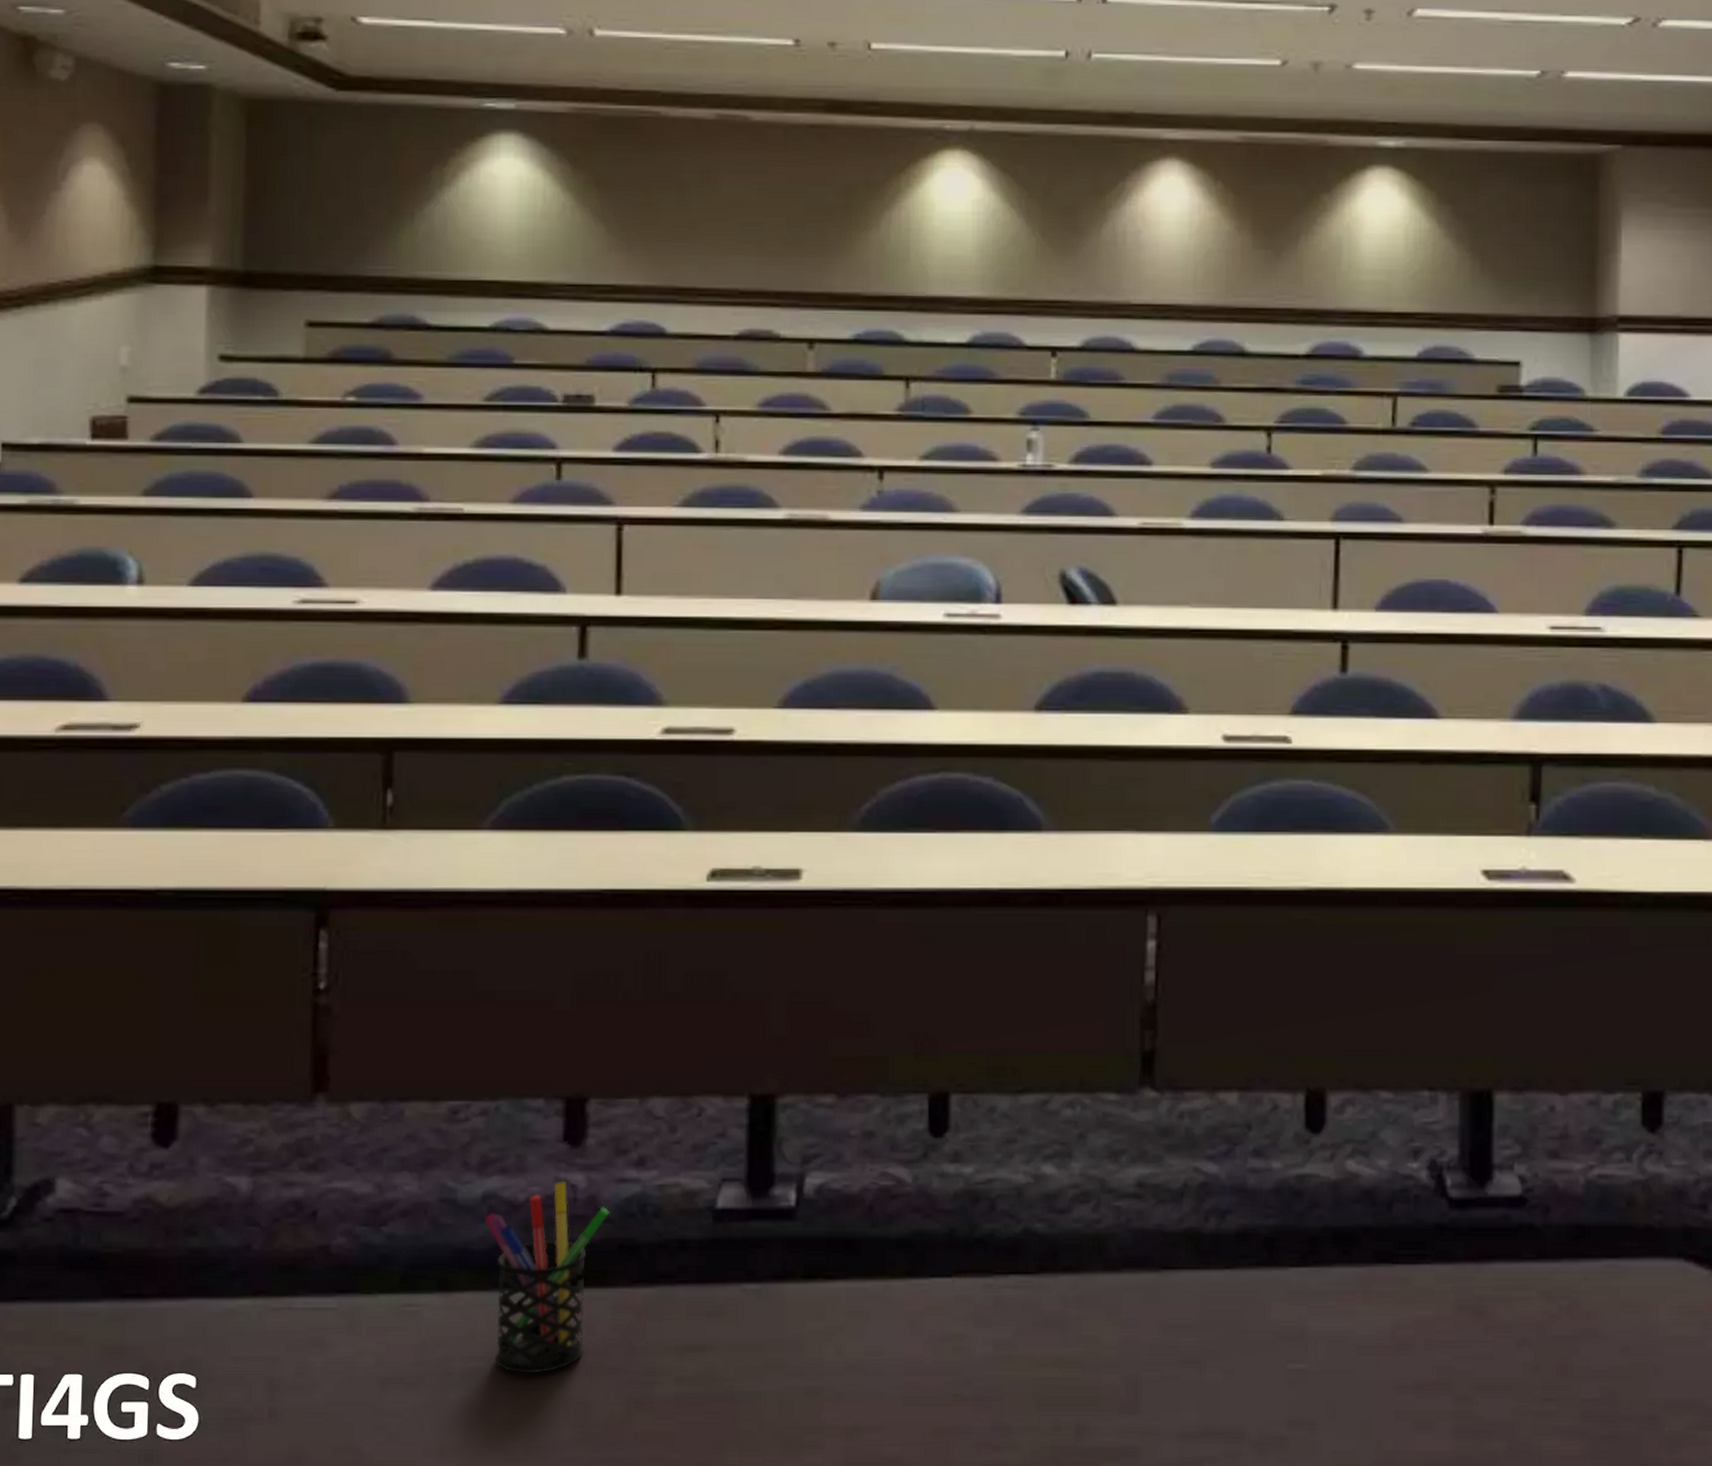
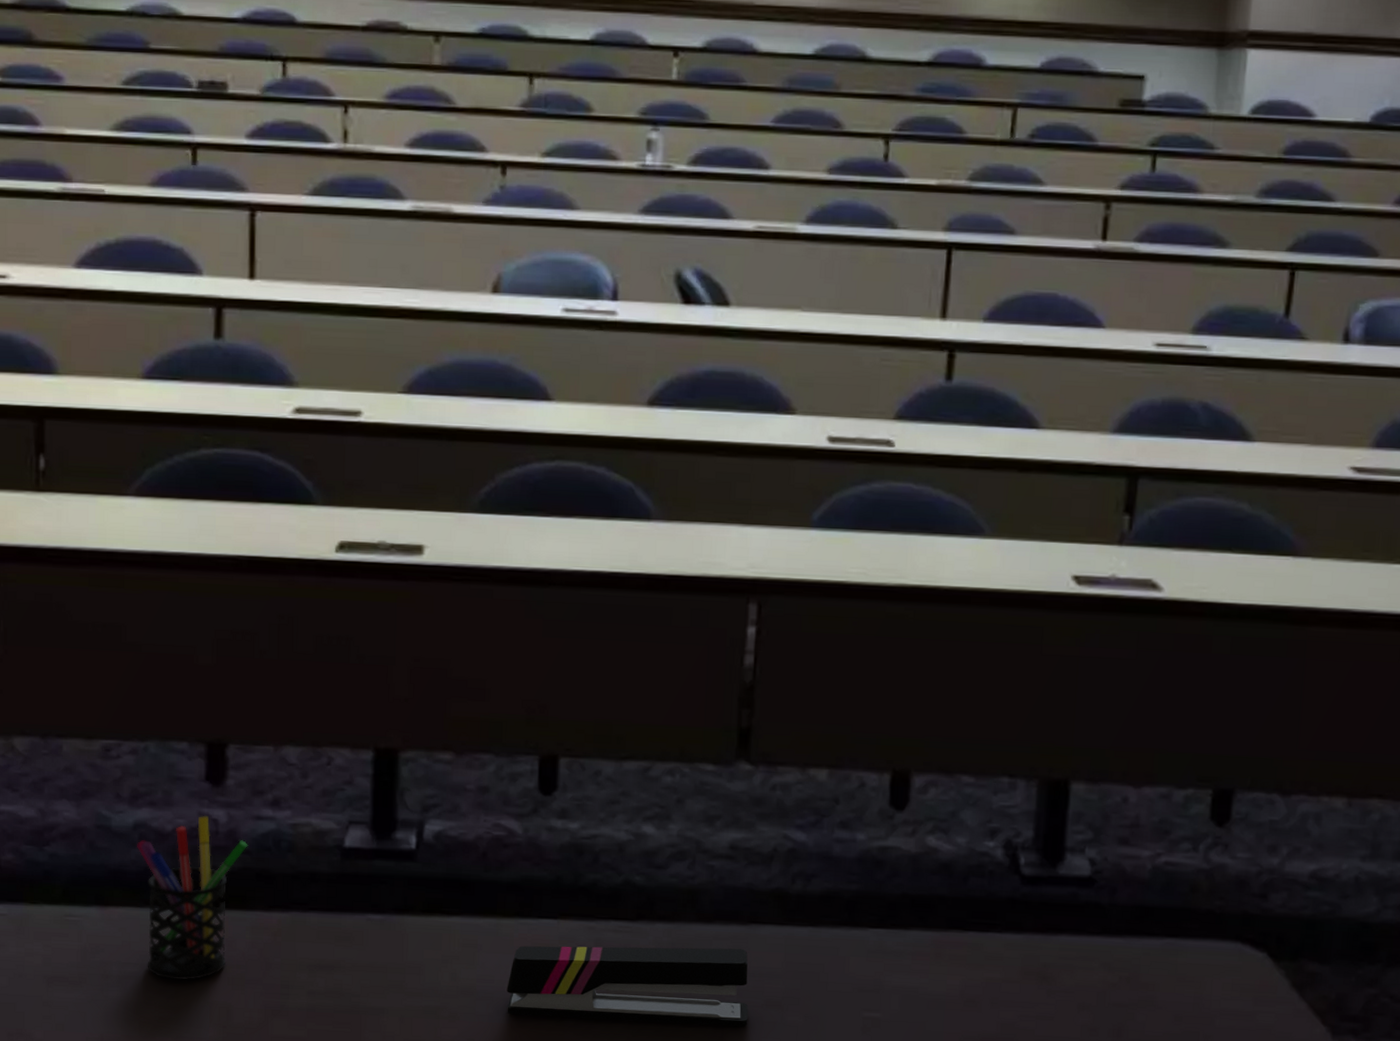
stapler: none [897,1298,1164,1391] -> present [506,945,749,1027]

